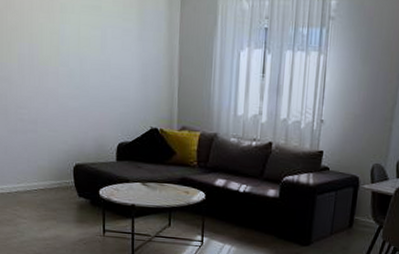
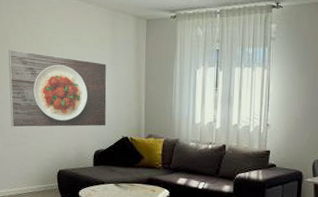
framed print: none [12,15,133,115] -> present [8,49,107,128]

